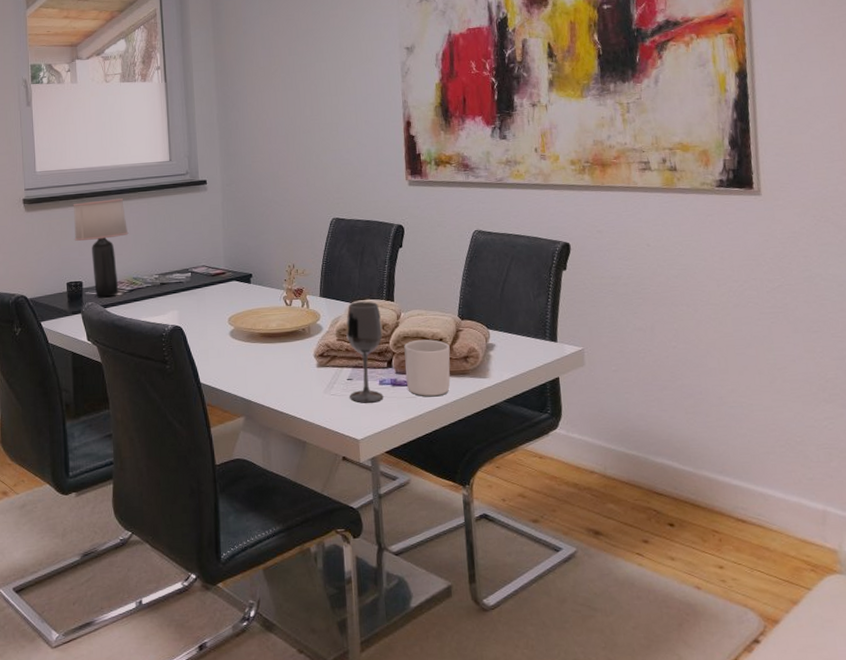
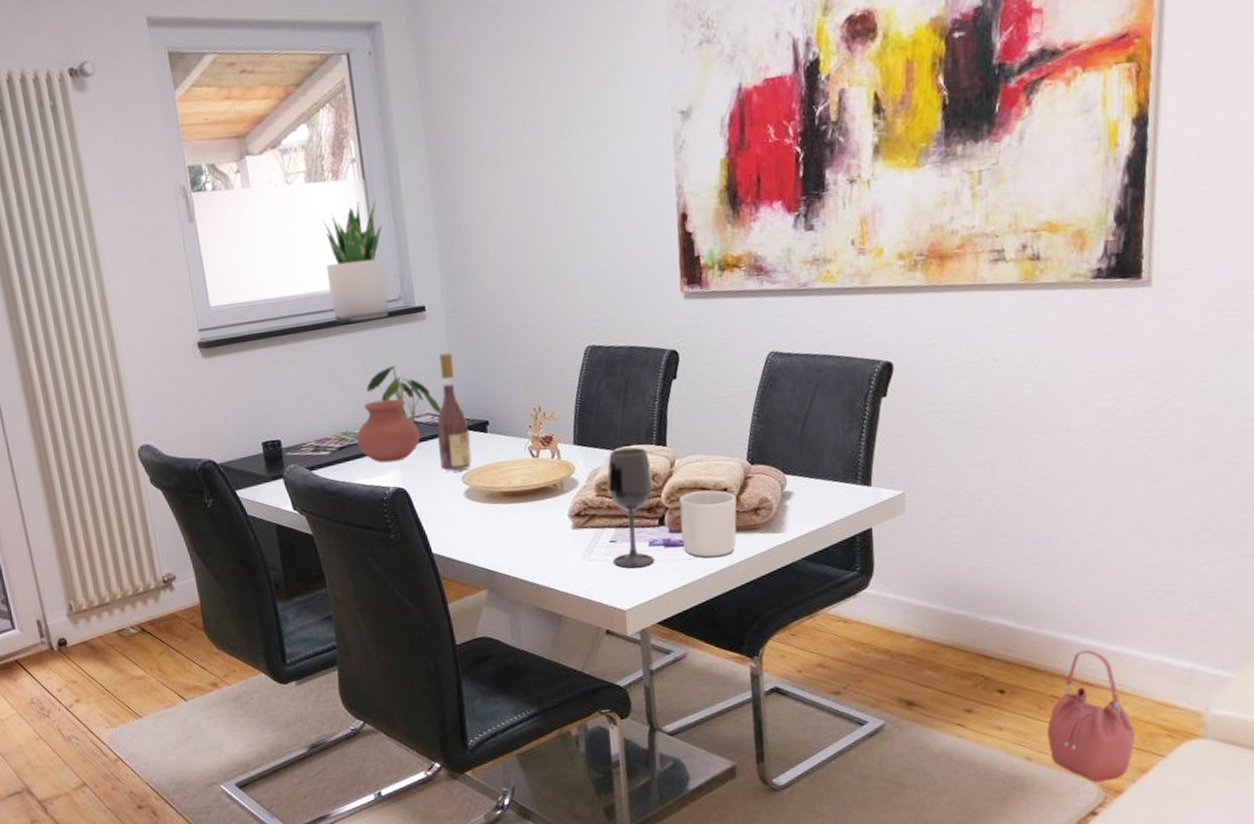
table lamp: present [73,199,129,298] -> none [260,335,332,459]
planter: none [131,98,179,190] -> present [322,200,389,323]
vase: none [144,252,196,304] -> present [356,398,420,463]
plant: none [156,225,214,275] -> present [366,365,441,426]
wine bottle: none [210,217,238,314] -> present [436,352,473,471]
handbag: none [711,490,785,611] -> present [1047,650,1135,782]

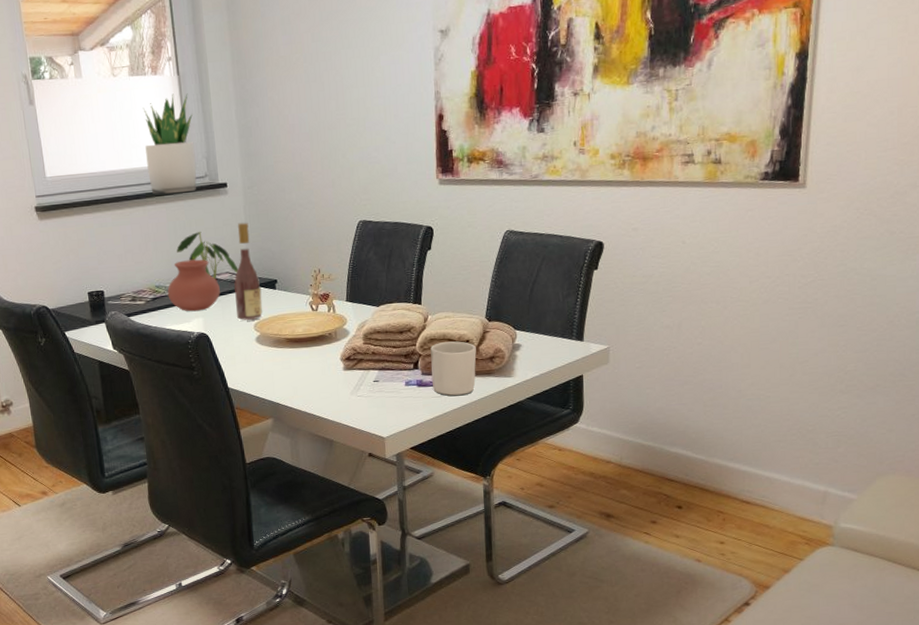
wine glass: present [606,447,655,569] -> none [372,304,410,404]
handbag: present [1047,650,1135,782] -> none [714,475,781,579]

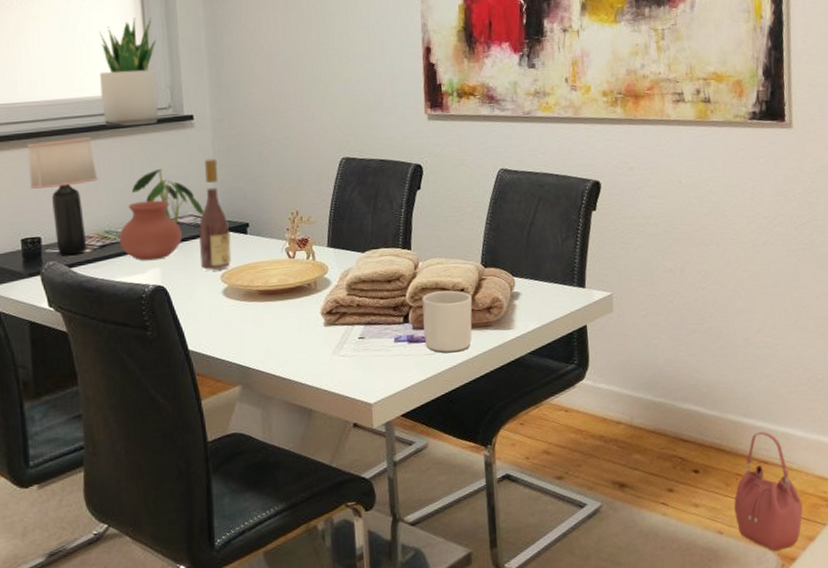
table lamp: none [87,204,148,307] -> present [26,137,98,257]
handbag: none [714,475,781,579] -> present [734,432,803,551]

